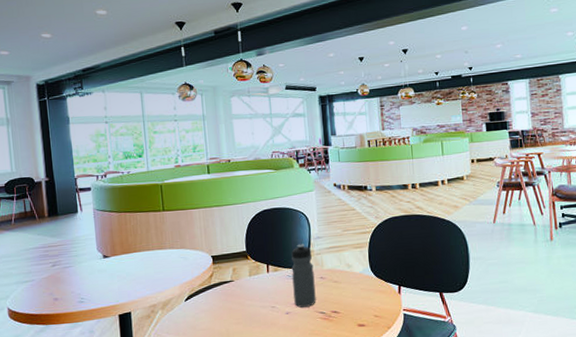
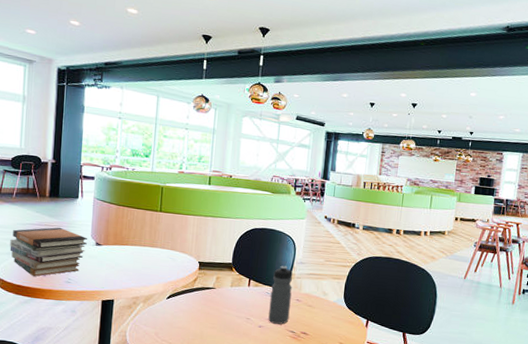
book stack: none [16,246,94,302] -> present [9,227,87,277]

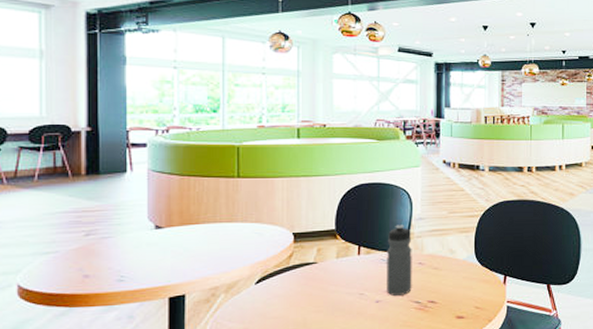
book stack: present [9,227,87,277] -> none [34,211,143,279]

